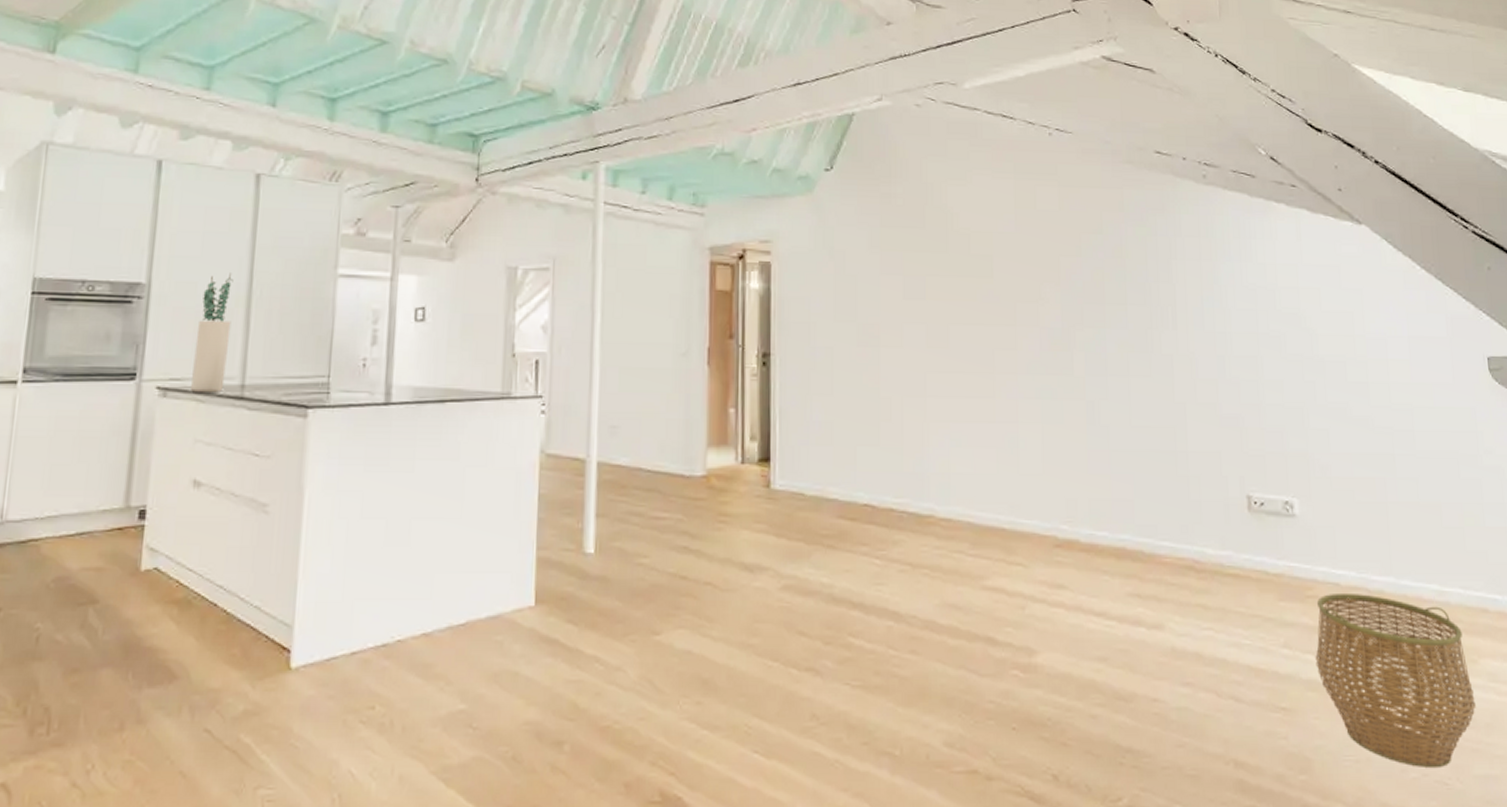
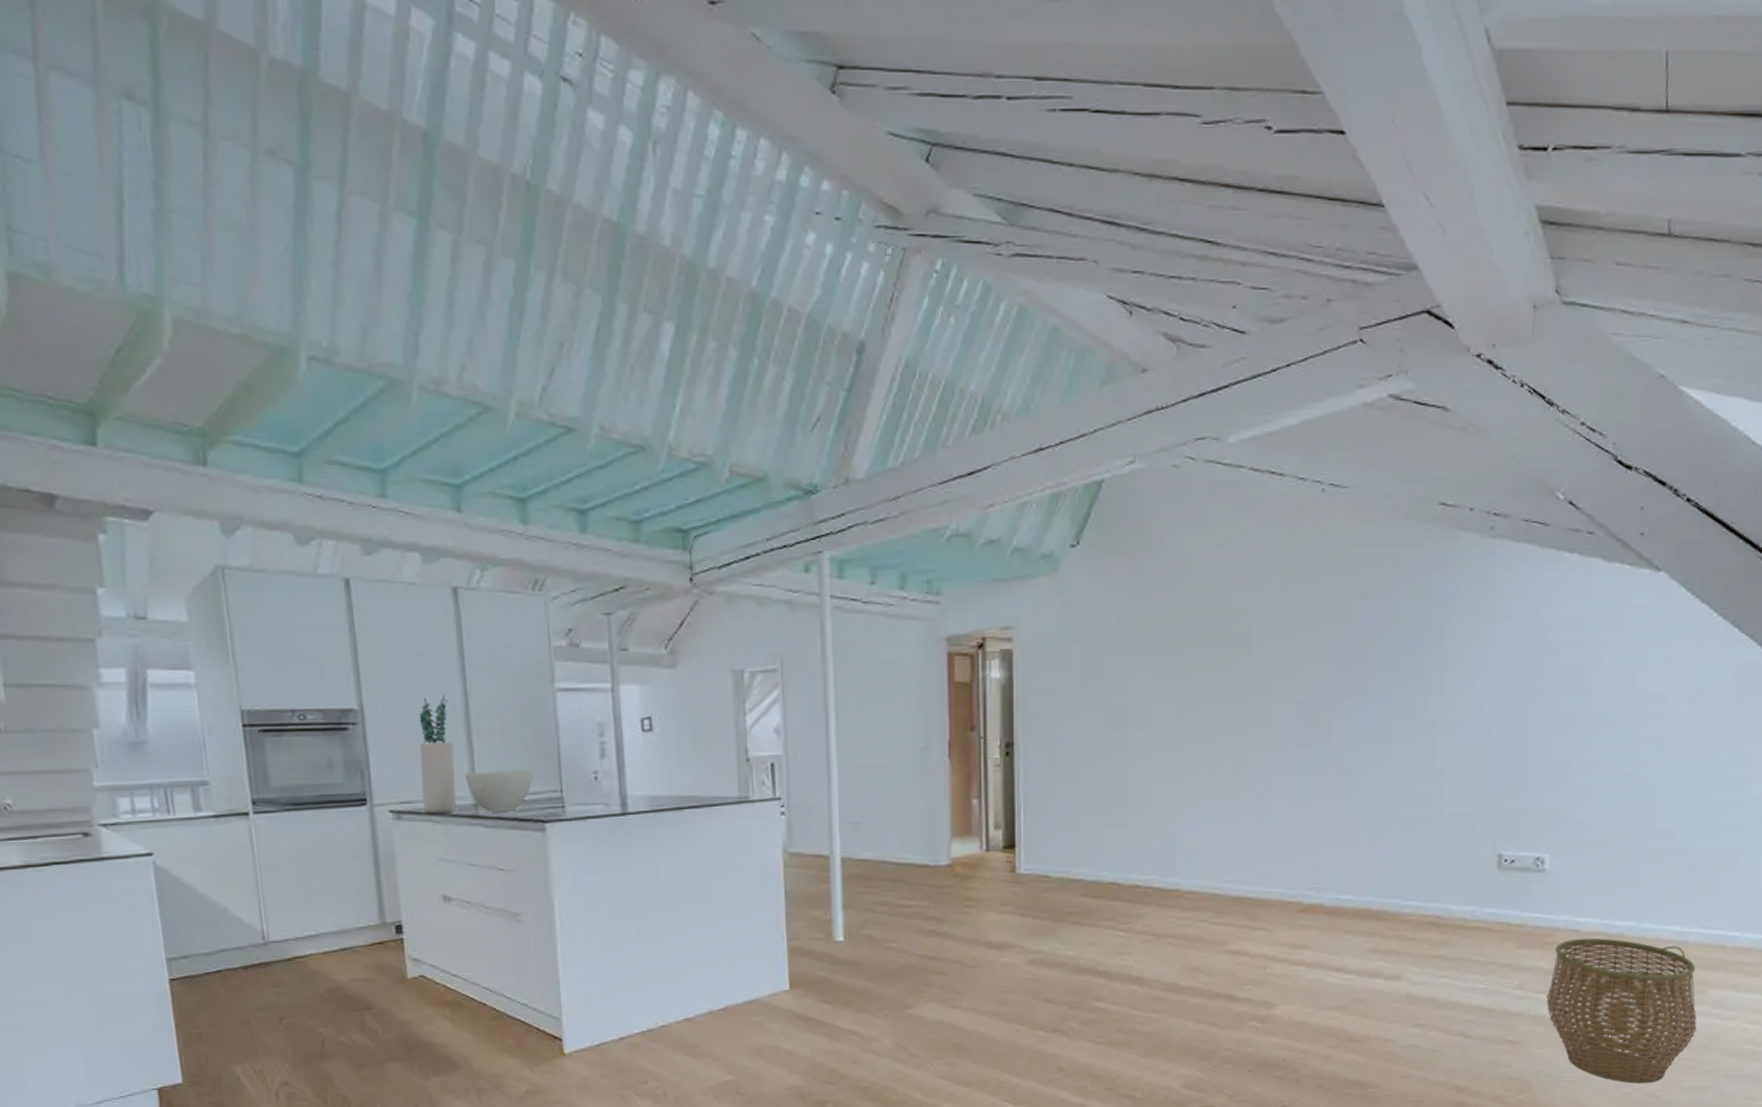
bowl: none [236,352,304,395] -> present [464,769,534,812]

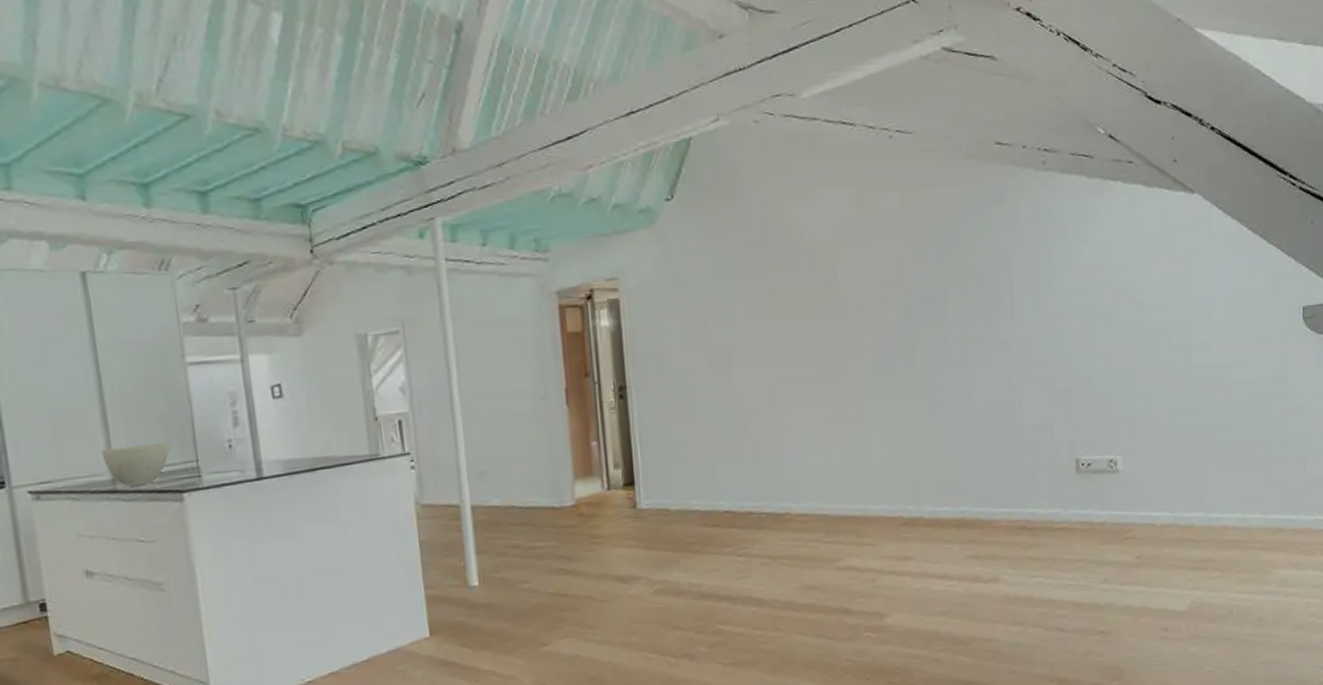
vase: present [419,693,457,815] -> none [53,374,96,493]
basket: present [1546,938,1698,1084] -> none [1131,529,1266,662]

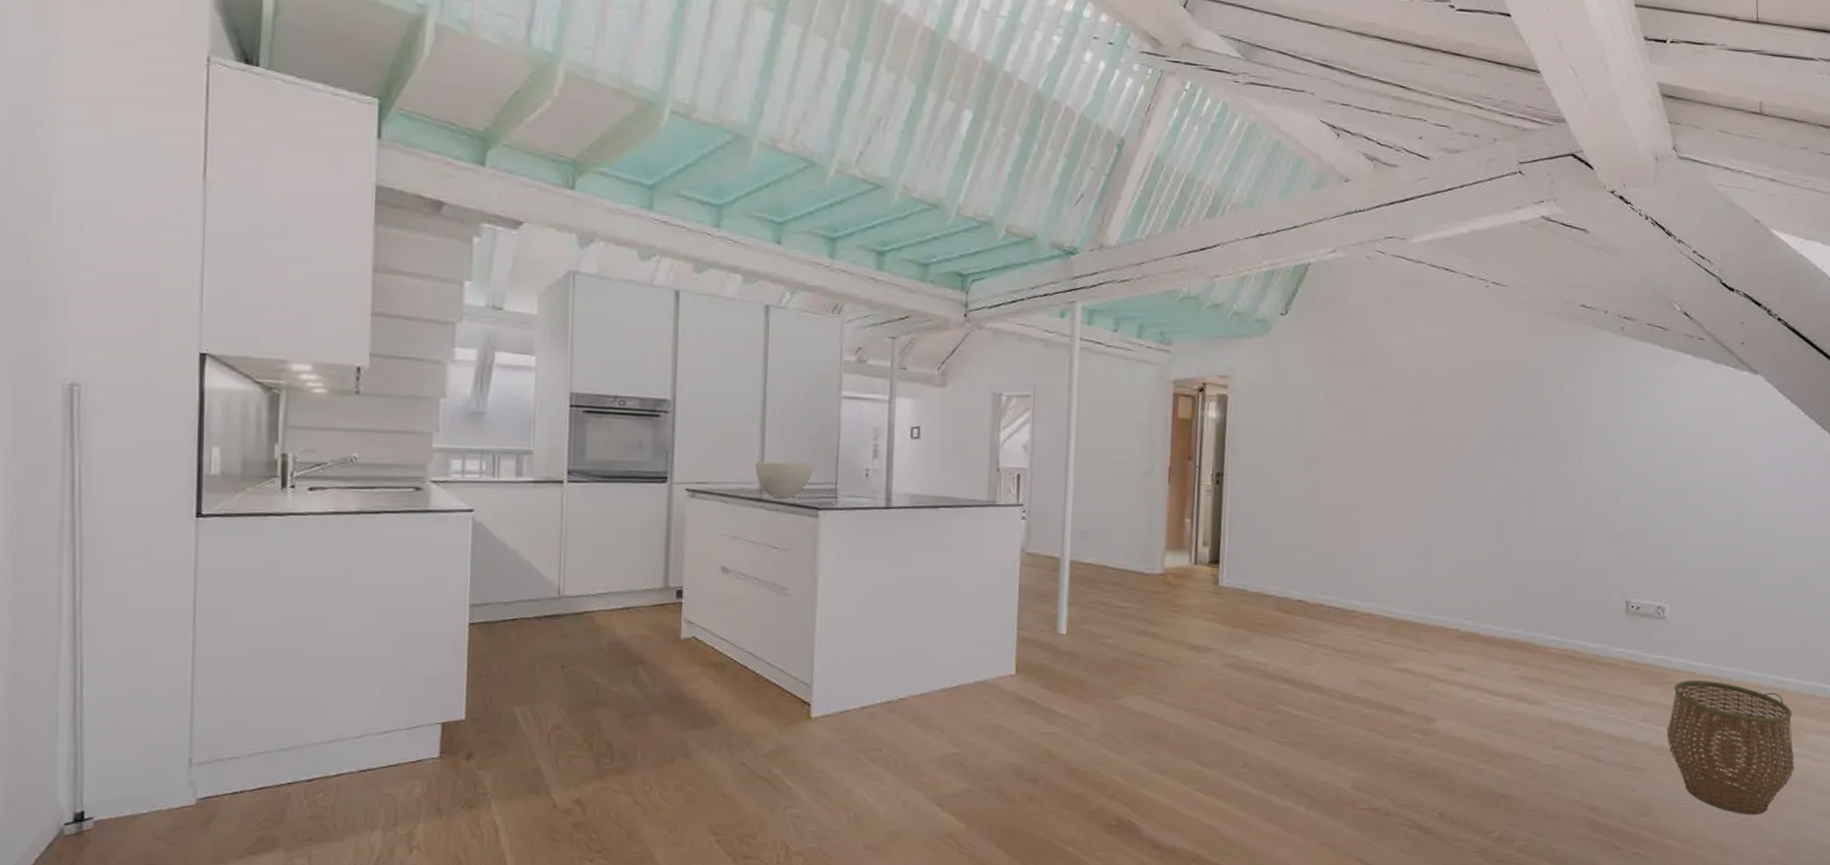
basket: none [1131,529,1266,662] -> present [1666,680,1795,814]

